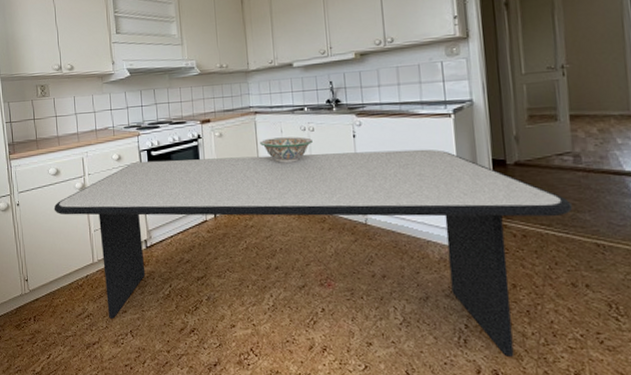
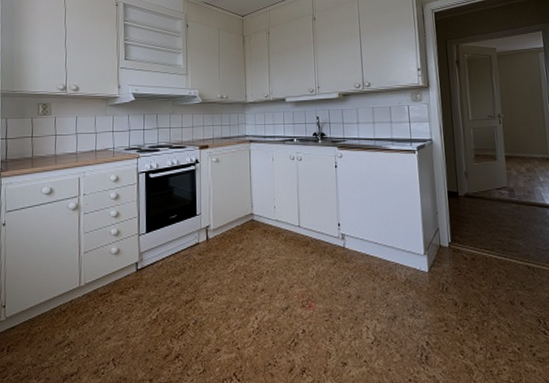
dining table: present [54,149,572,357] -> none [43,180,509,371]
decorative bowl: present [260,136,312,163] -> none [253,165,300,189]

